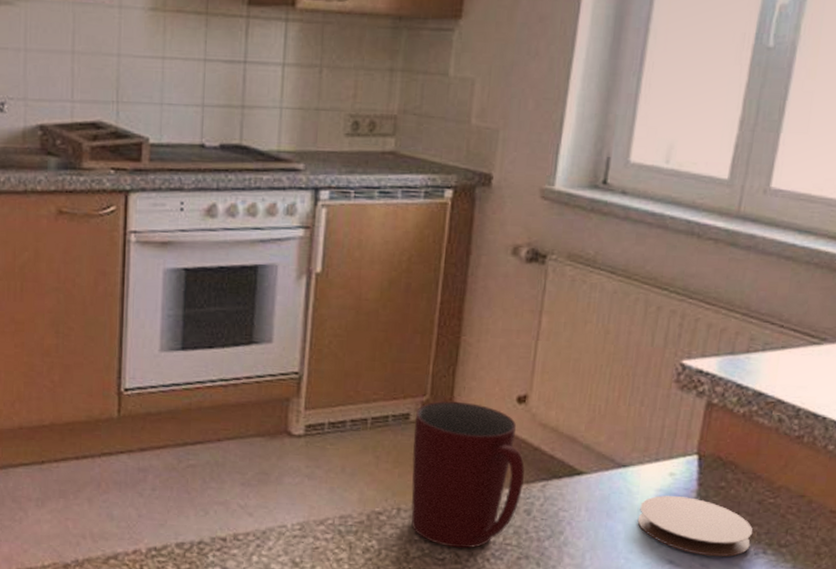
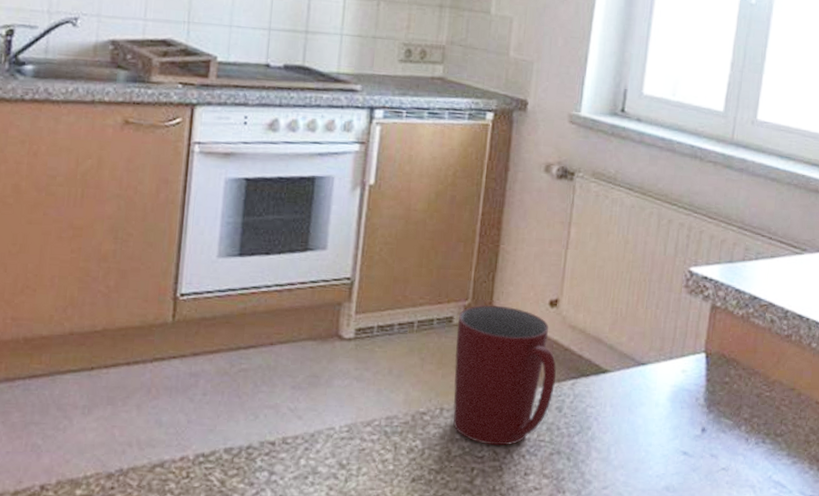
coaster: present [637,495,753,557] -> none [655,391,754,447]

